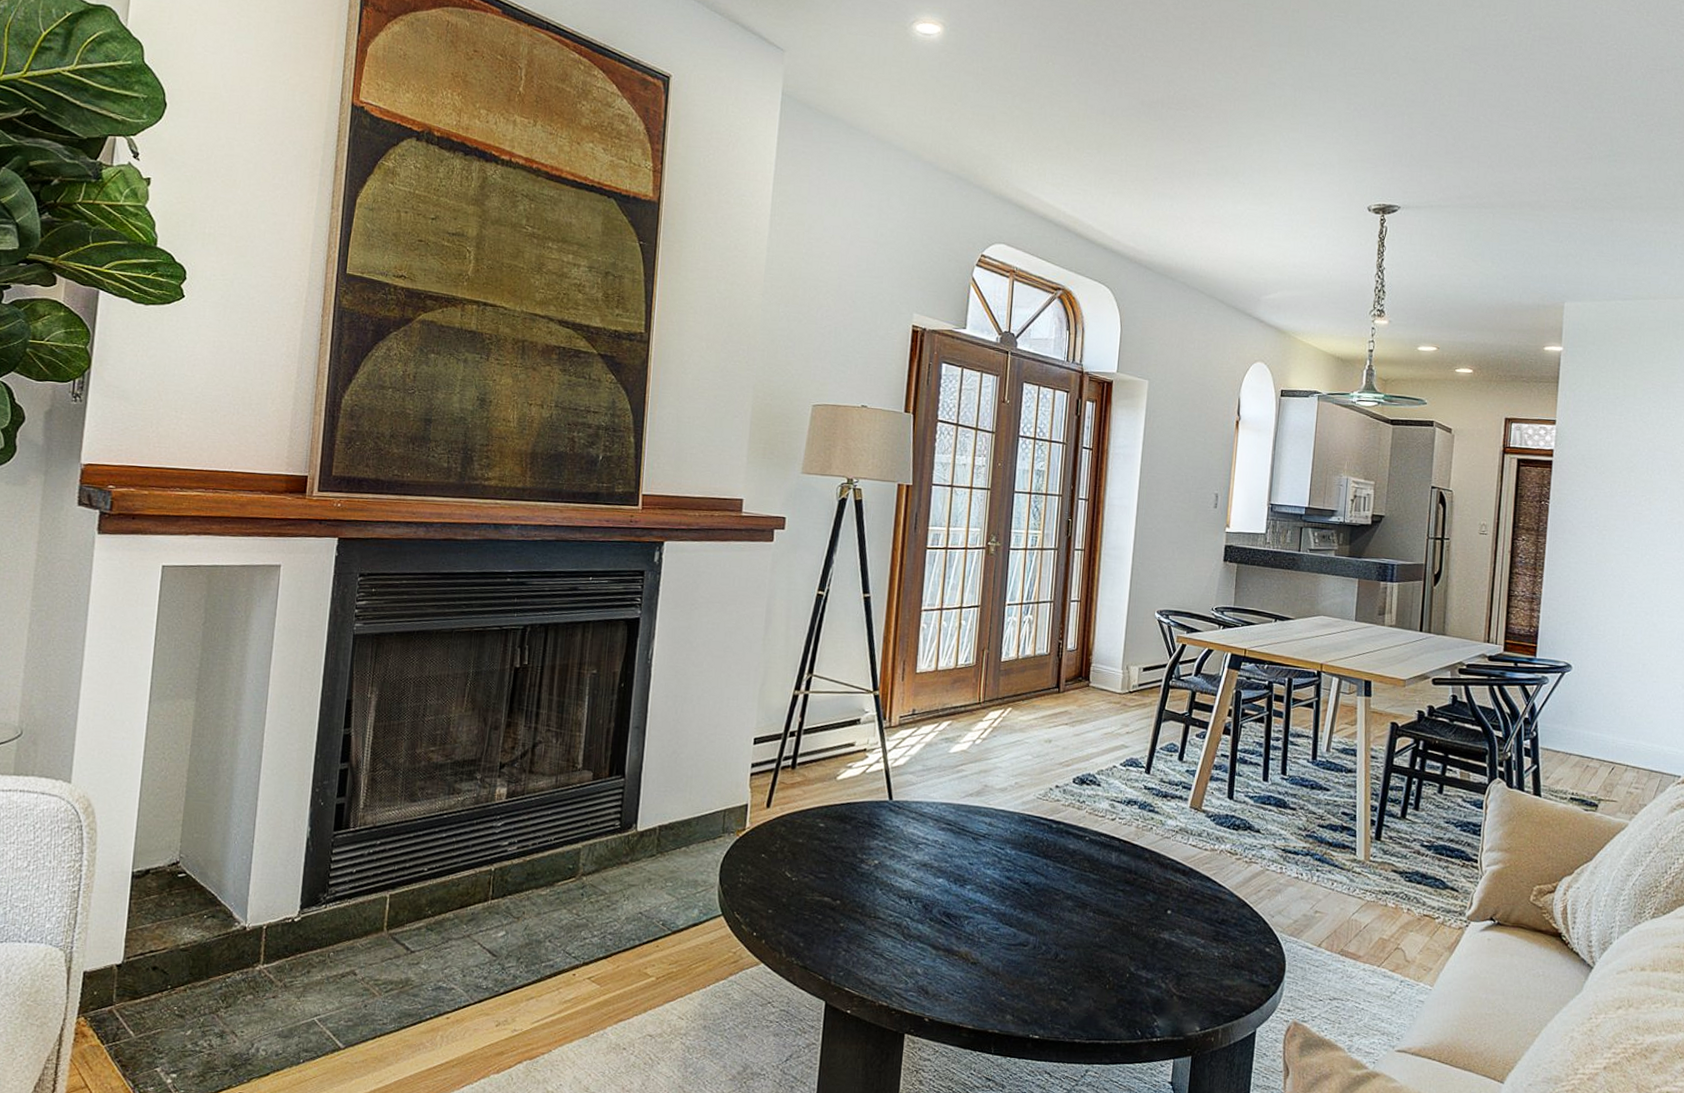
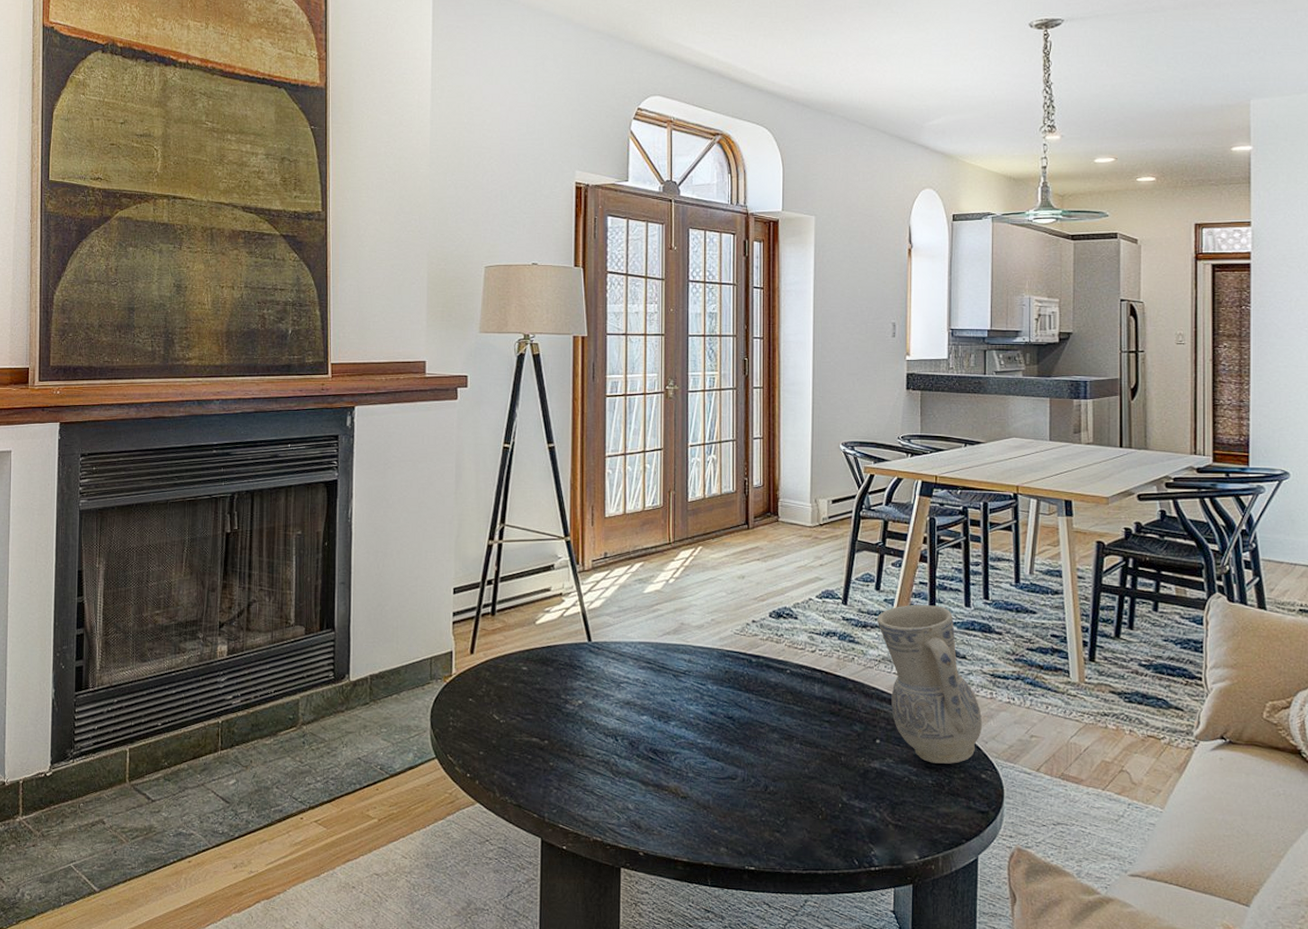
vase: none [1177,777,1271,937] -> present [876,605,982,764]

